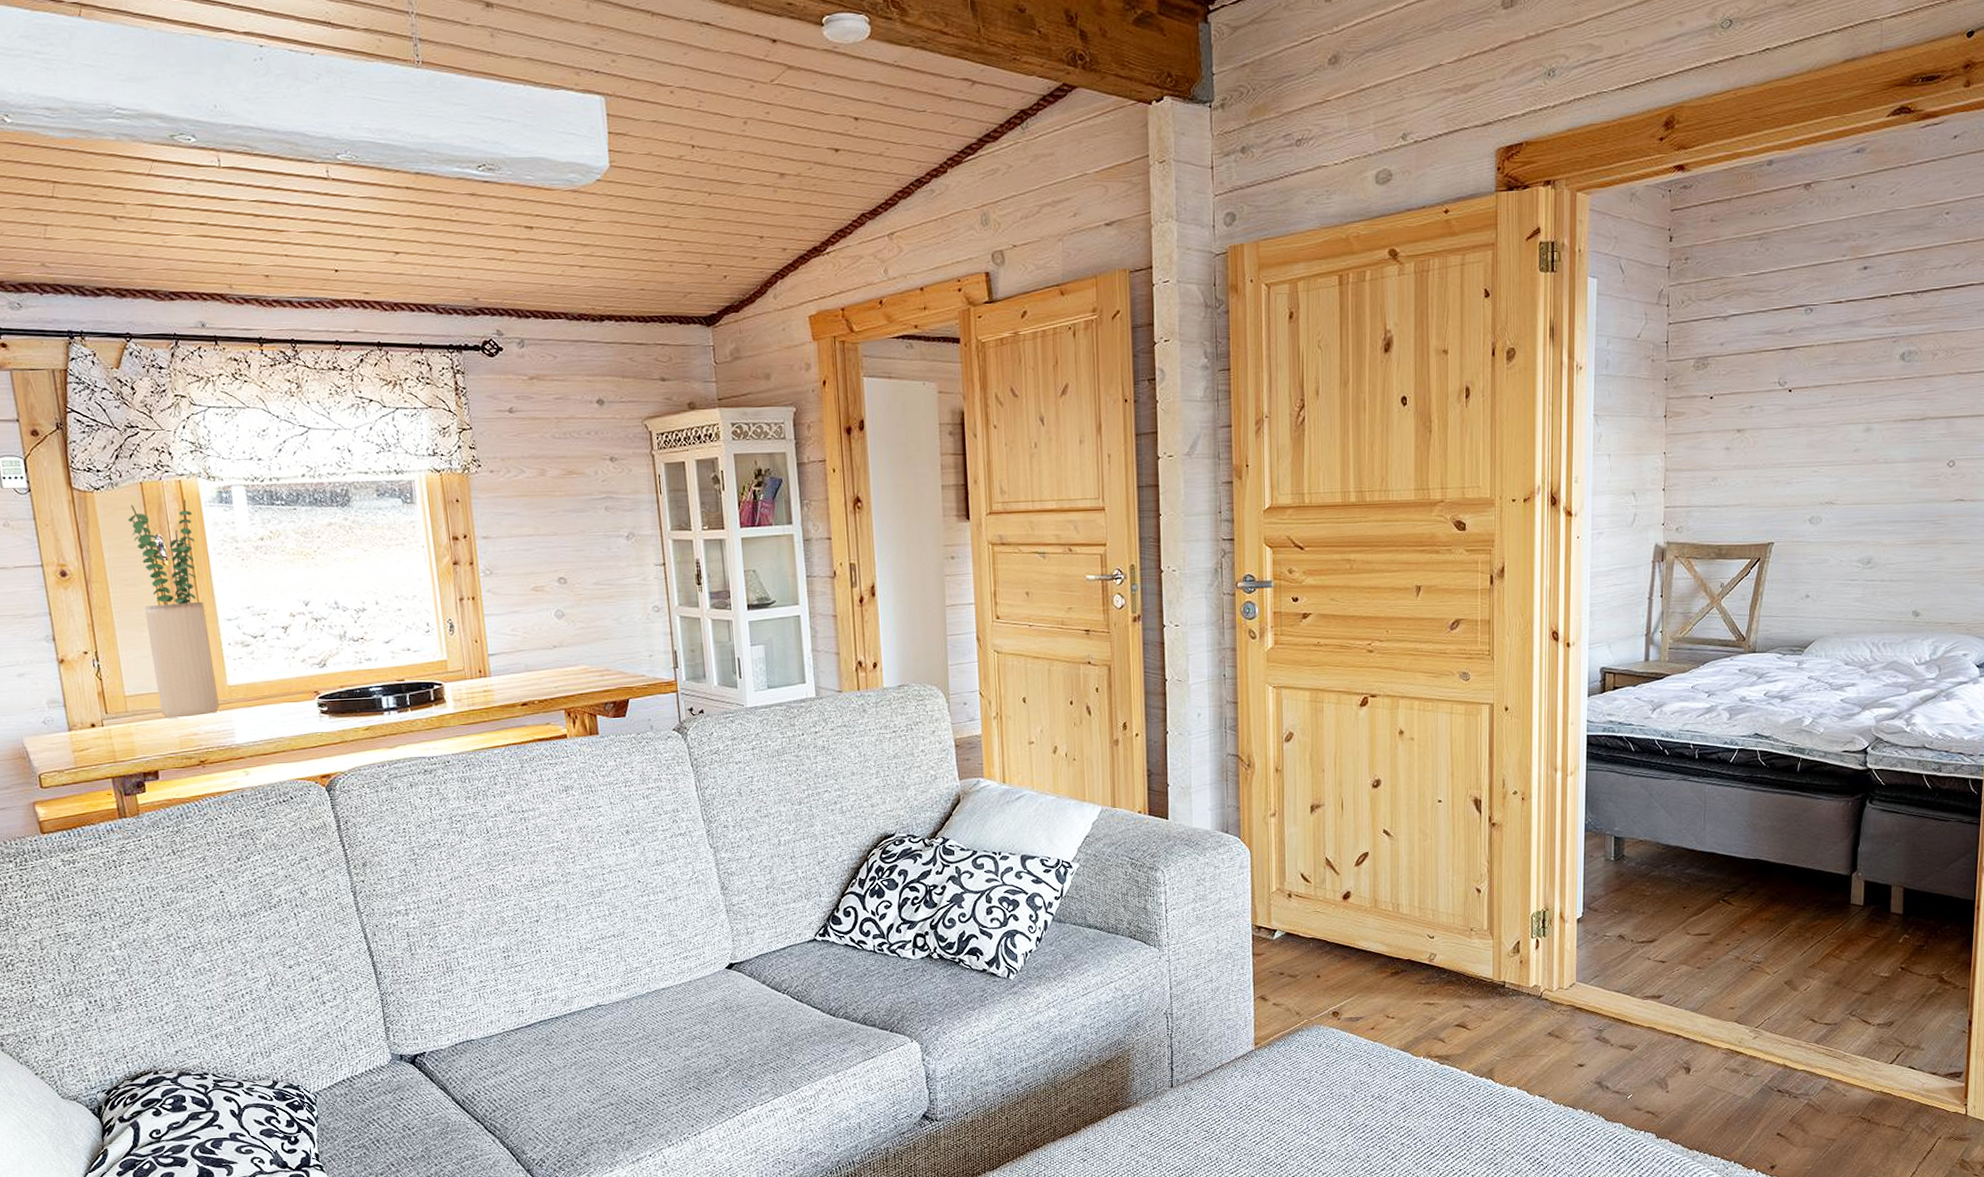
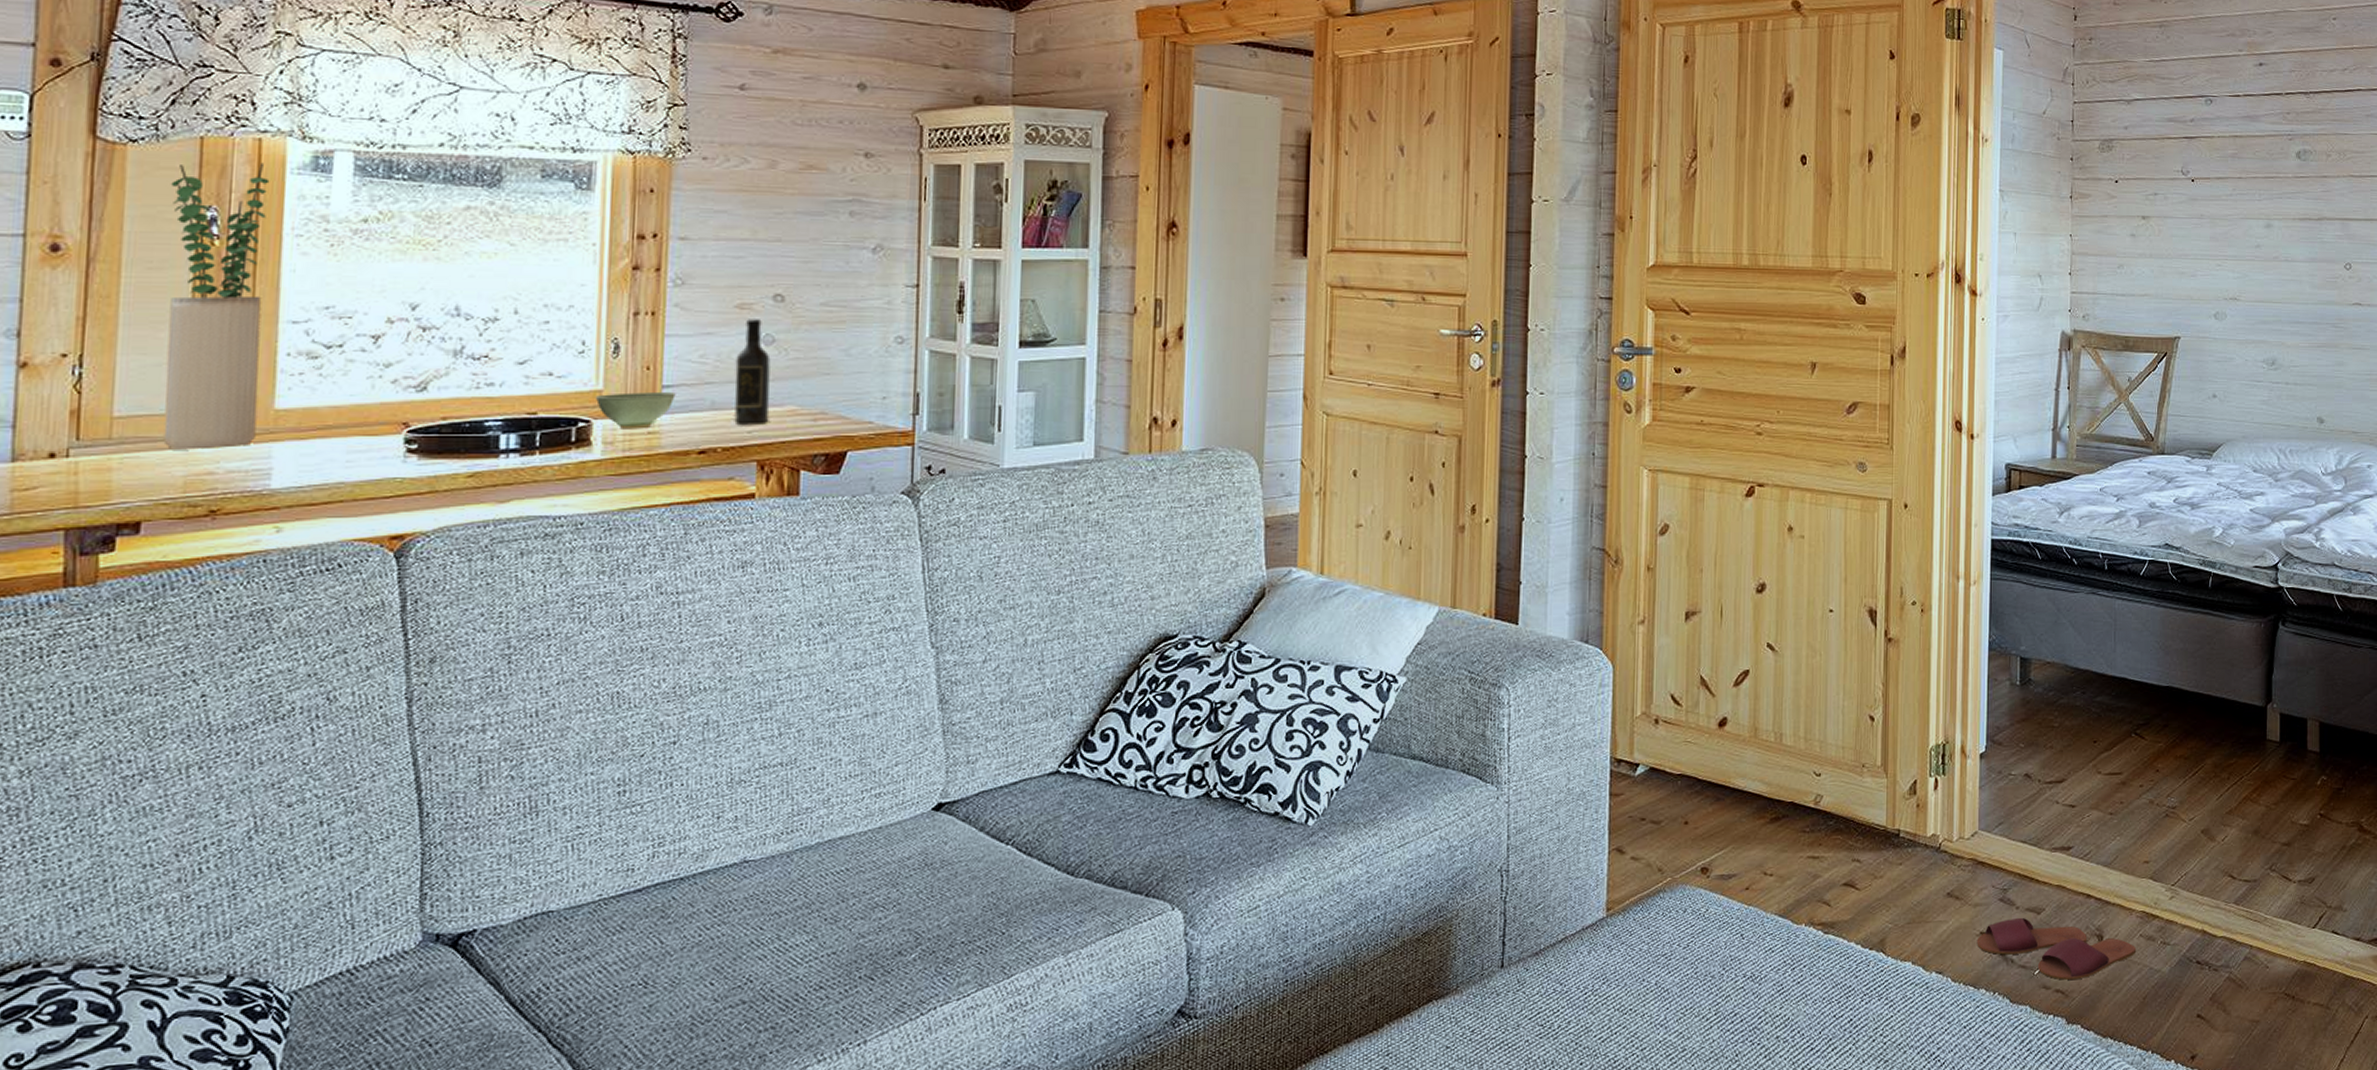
bowl: none [442,659,499,689] -> present [595,392,676,429]
wine bottle: none [538,598,569,683] -> present [734,319,771,426]
slippers: none [1575,1052,1722,1103] -> present [1977,917,2137,980]

